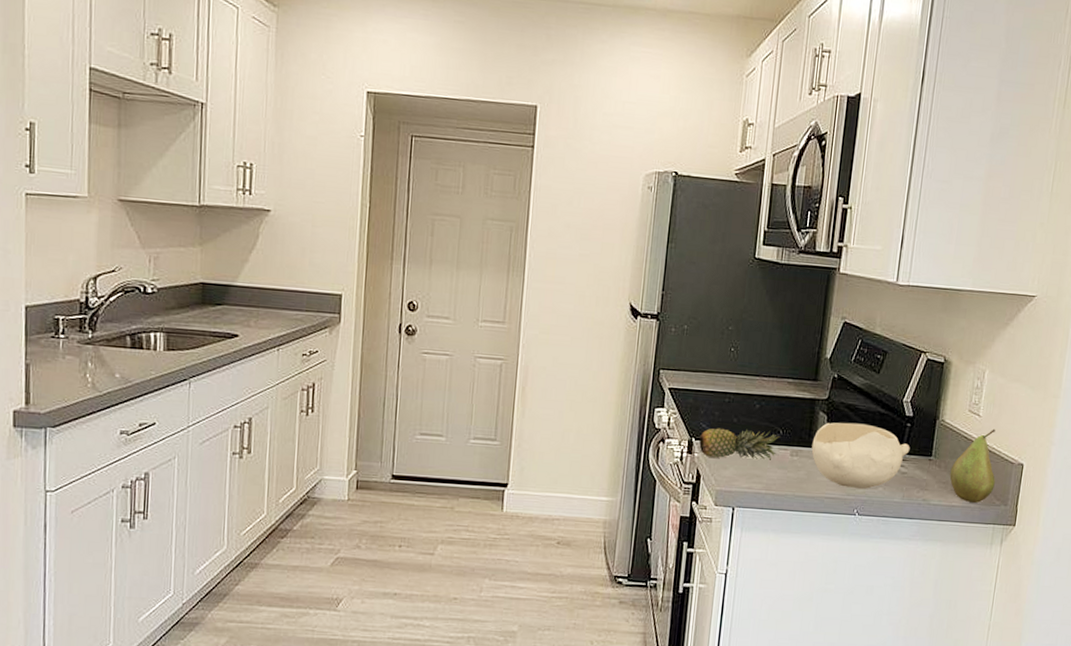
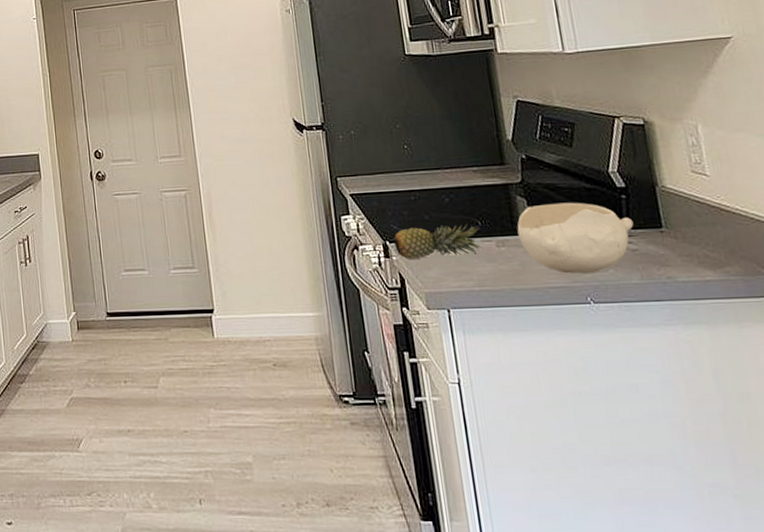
fruit: present [949,429,996,503] -> none [690,187,754,274]

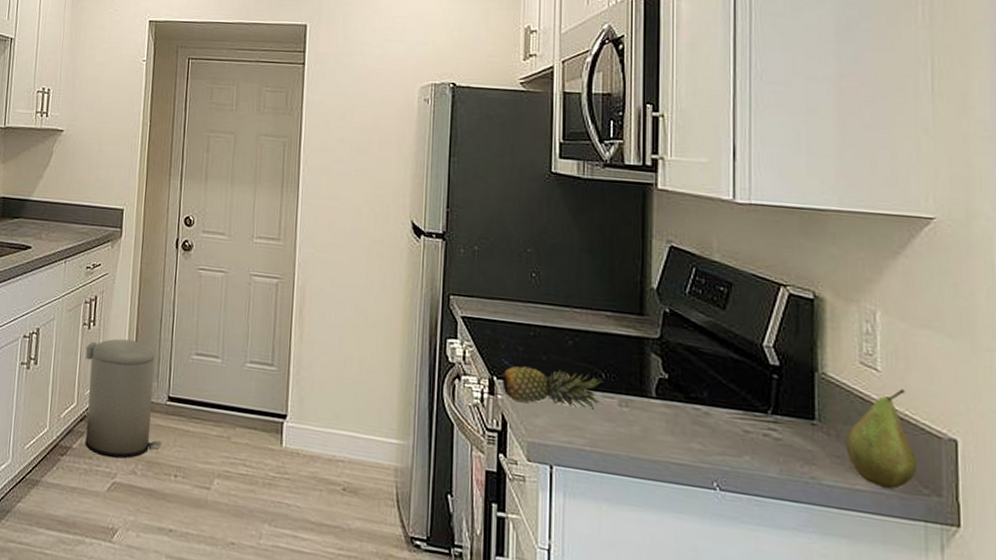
pedal bin: none [27,269,108,376] -> present [85,338,162,459]
bowl: present [517,202,634,274] -> none [645,367,782,456]
fruit: none [690,187,754,274] -> present [845,388,917,489]

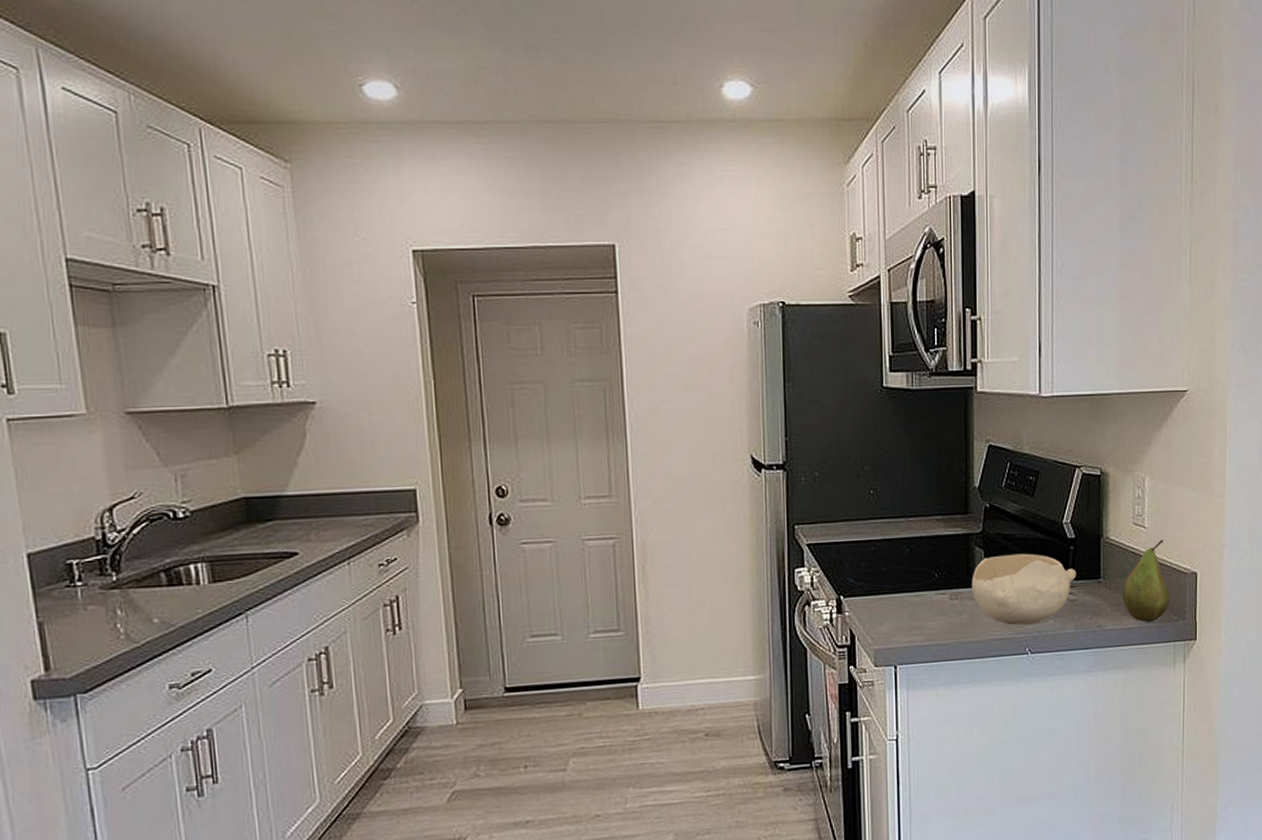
pedal bin: present [85,338,162,459] -> none [395,636,505,768]
fruit: present [502,366,602,410] -> none [849,577,936,615]
bowl: none [645,367,782,456] -> present [971,553,1077,625]

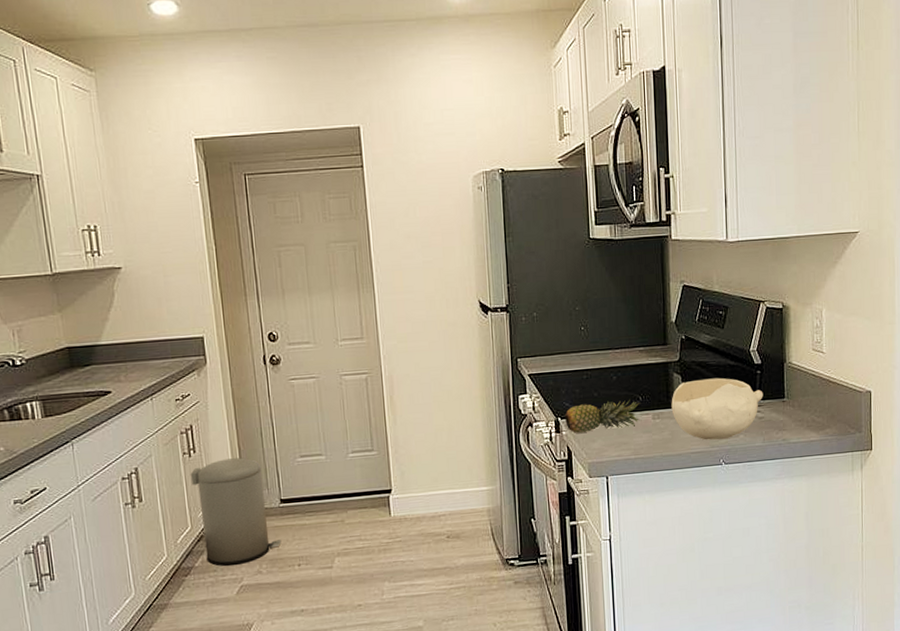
pedal bin: none [395,636,505,768] -> present [191,457,282,566]
fruit: none [849,577,936,615] -> present [565,400,640,433]
fruit: present [1122,539,1170,622] -> none [804,362,847,435]

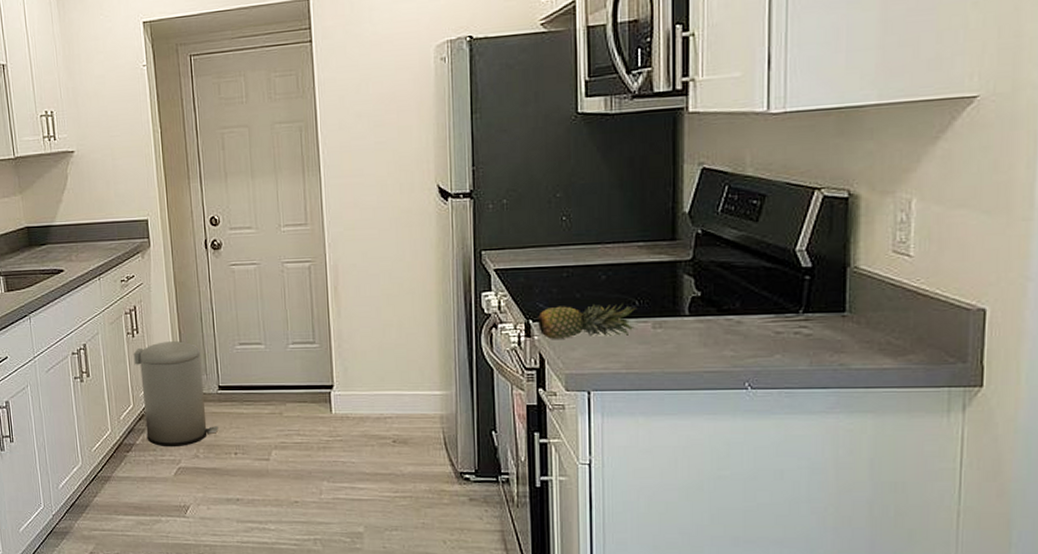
bowl: present [671,377,763,440] -> none [679,282,813,358]

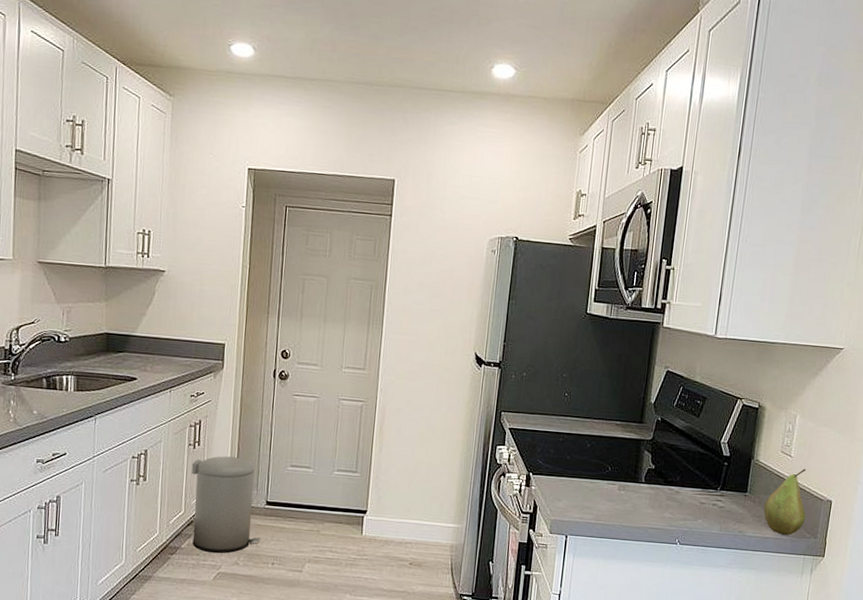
fruit: present [538,303,636,339] -> none [536,464,609,494]
fruit: none [875,269,944,362] -> present [763,468,806,535]

